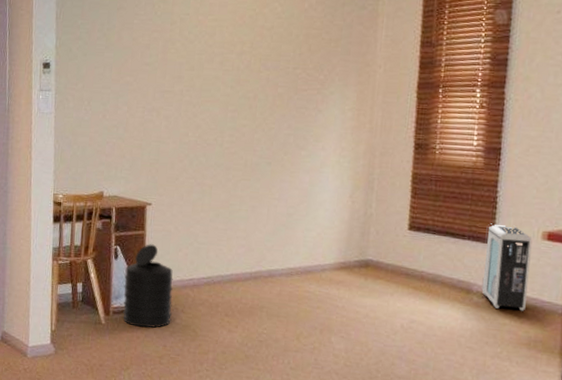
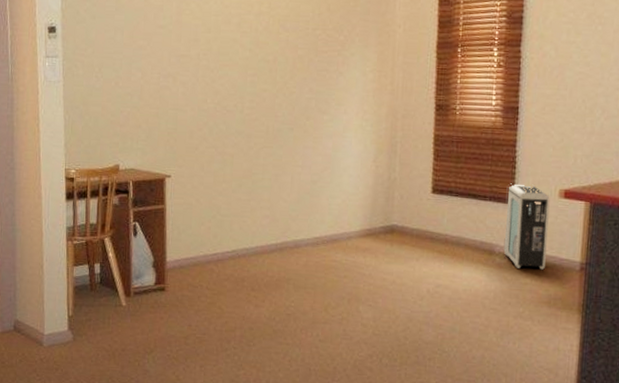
trash can: present [123,244,173,328] -> none [144,219,197,308]

